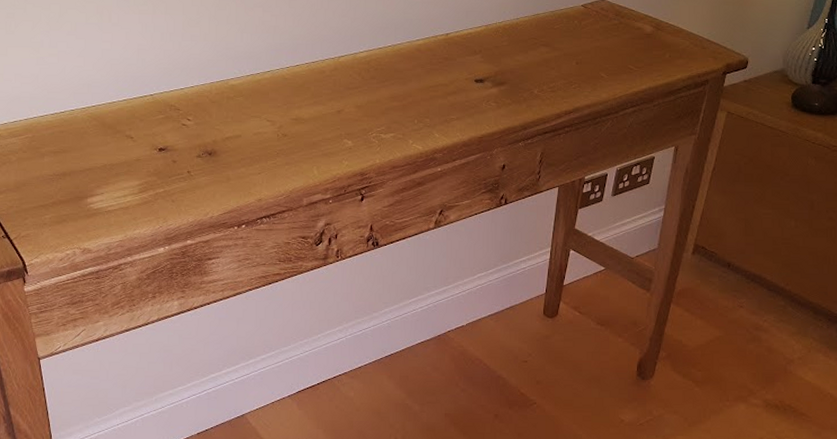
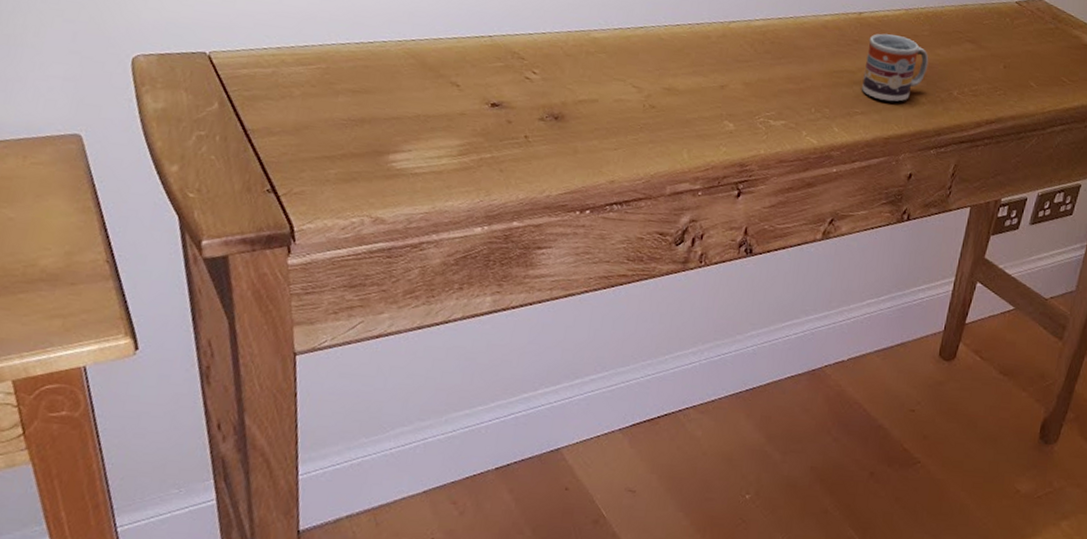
cup: none [454,49,510,106] -> present [861,33,929,102]

